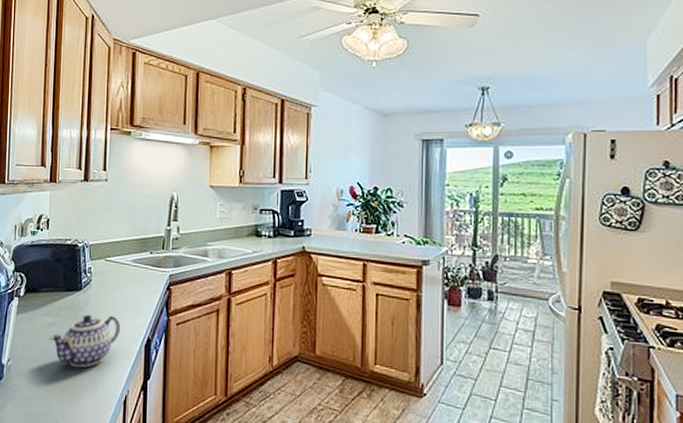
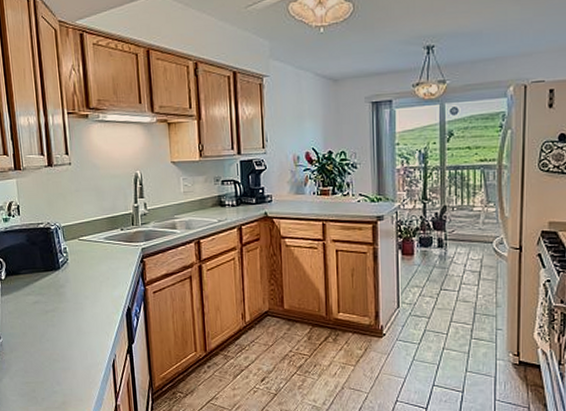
teapot: present [49,314,121,368] -> none [35,290,102,339]

